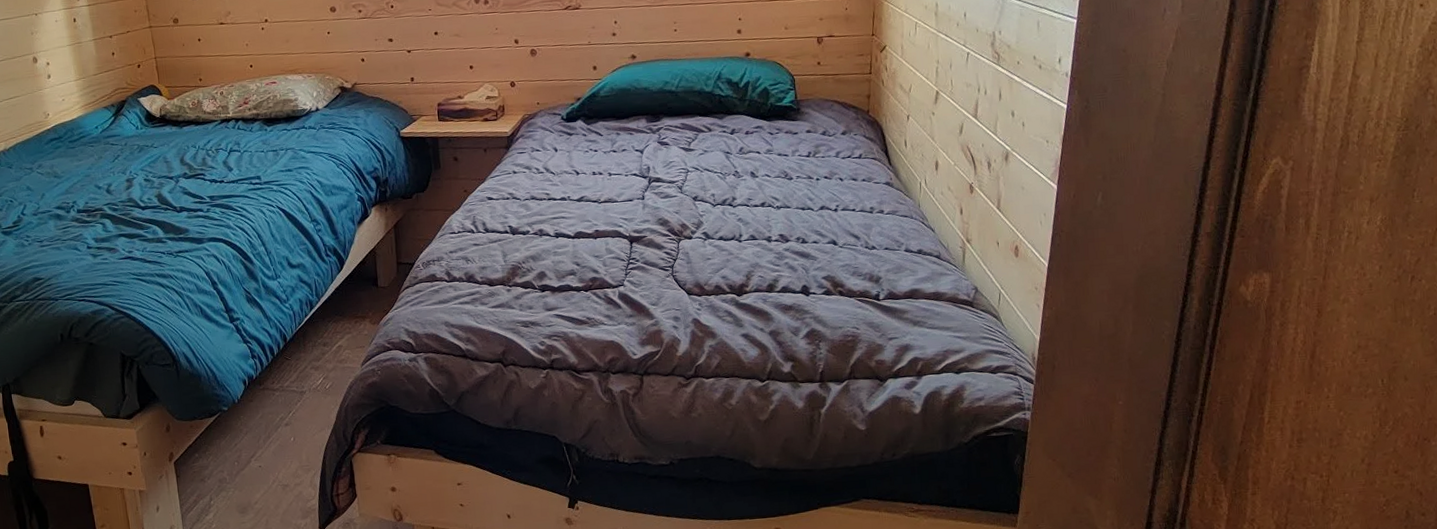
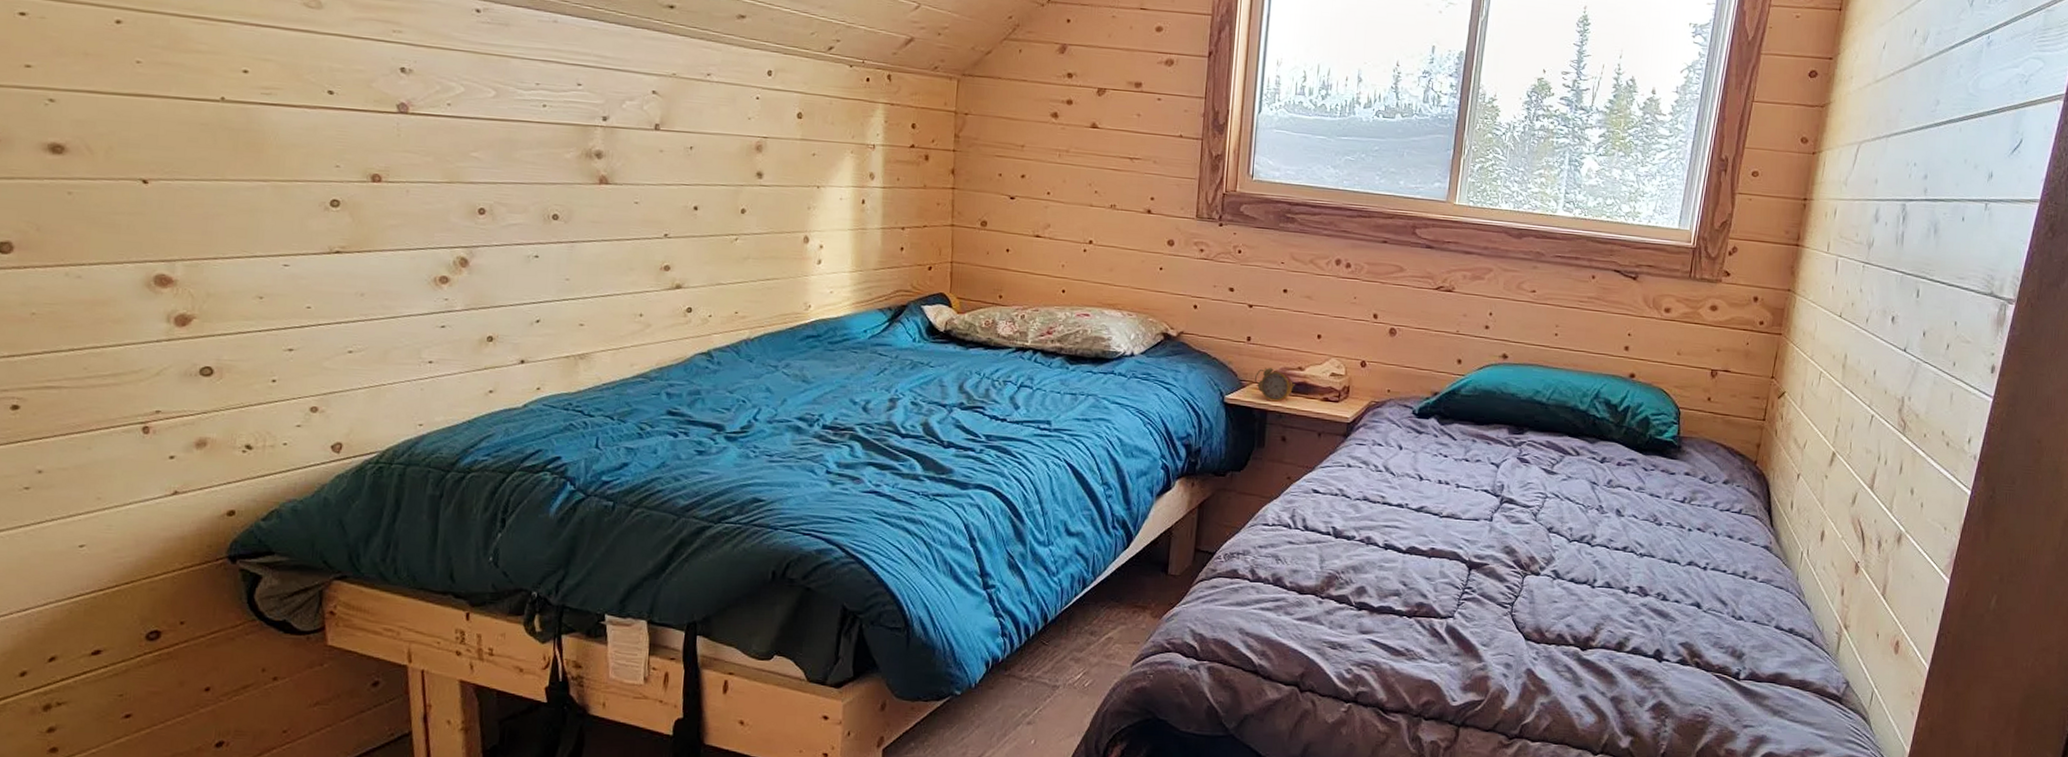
alarm clock: none [422,101,458,129] -> present [1254,367,1296,402]

